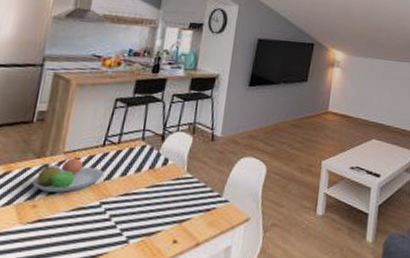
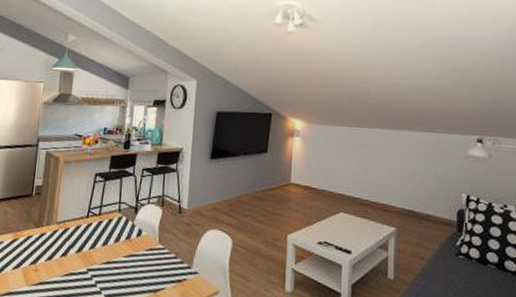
fruit bowl: present [31,158,105,192] -> none [33,228,90,259]

